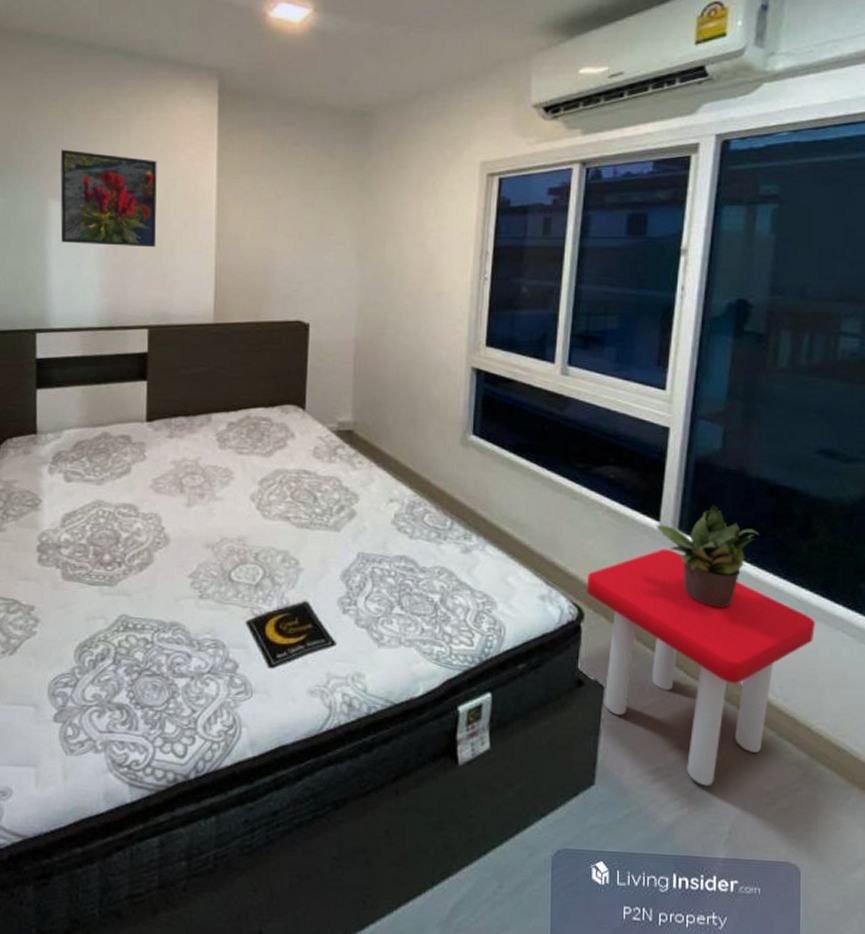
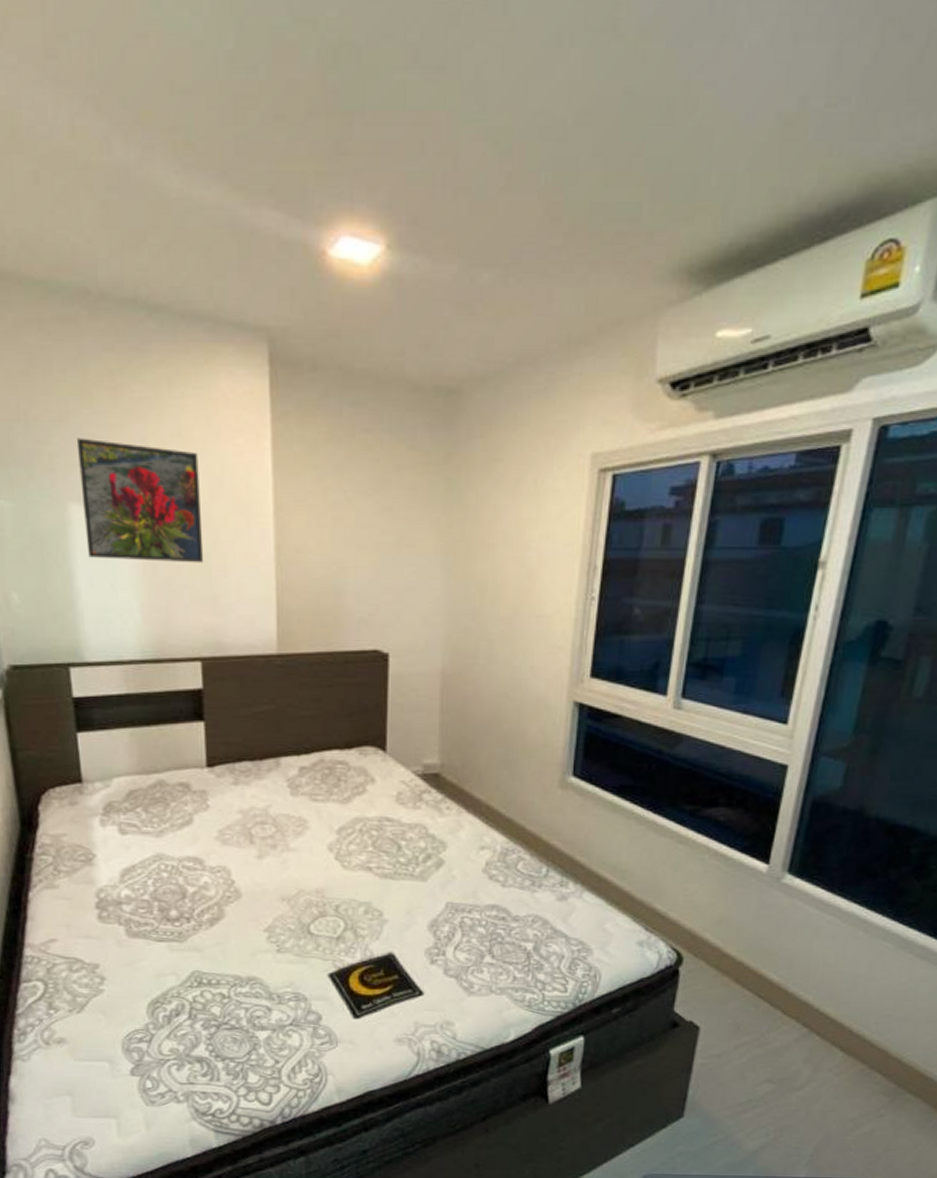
stool: present [586,548,815,787] -> none [687,892,919,1115]
potted plant: present [657,505,759,607] -> none [766,846,872,948]

